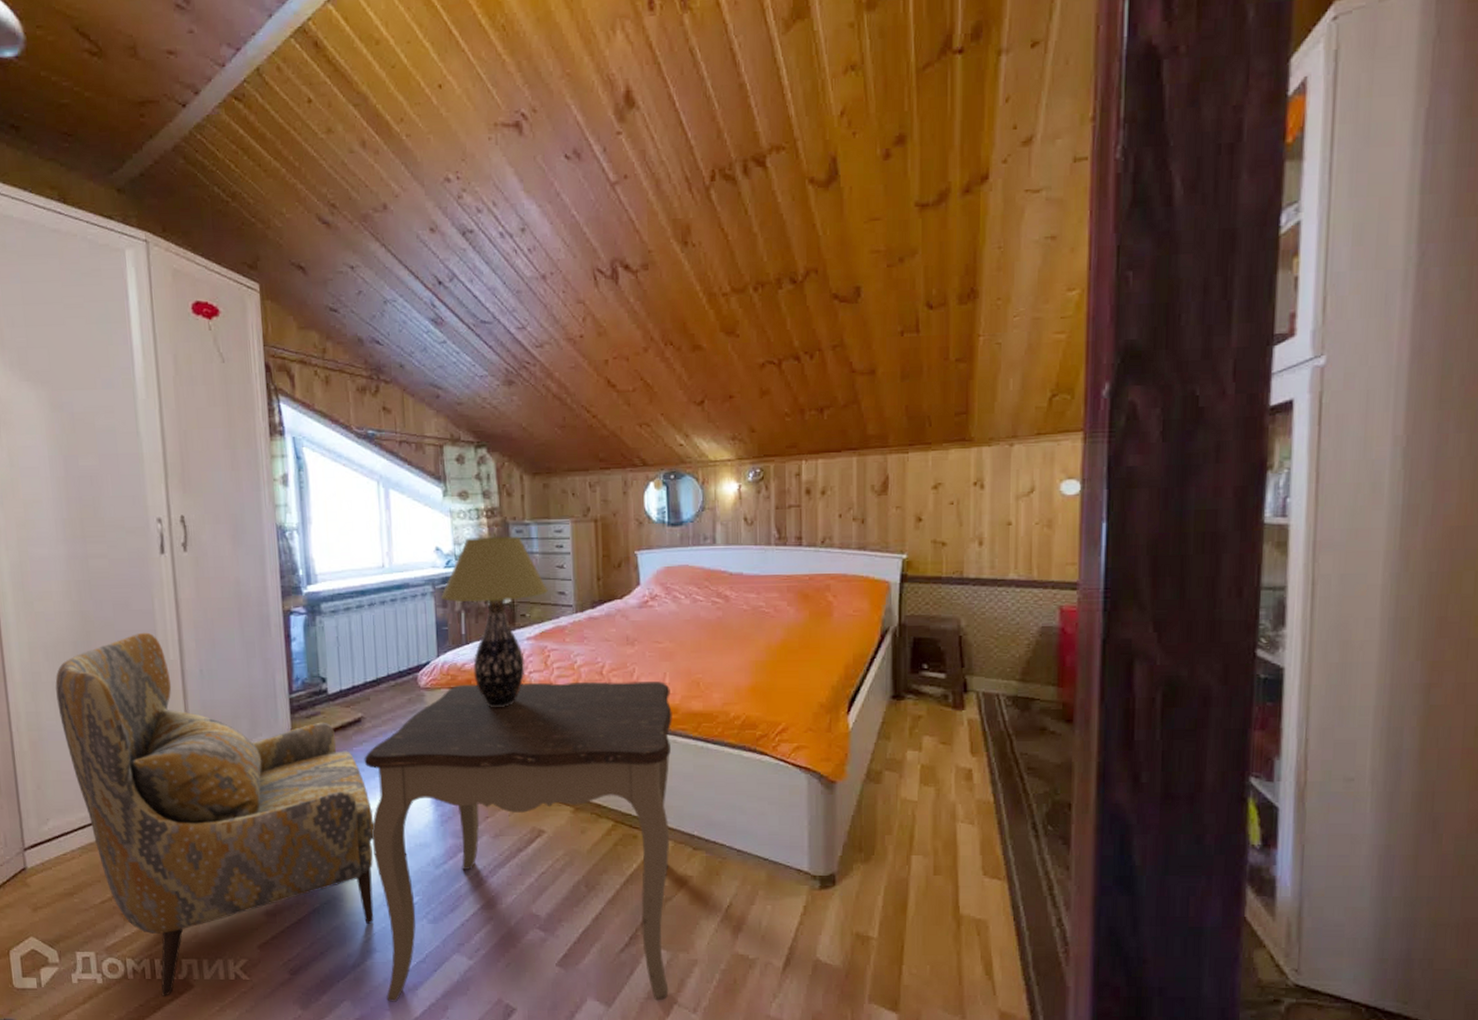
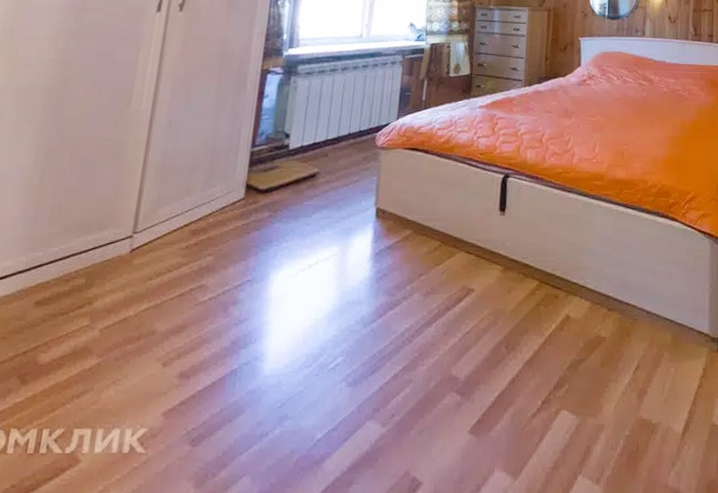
armchair: present [55,632,374,996] -> none [11,82,311,474]
side table: present [364,681,672,1002] -> none [289,145,599,477]
table lamp: present [441,535,548,708] -> none [408,16,503,169]

